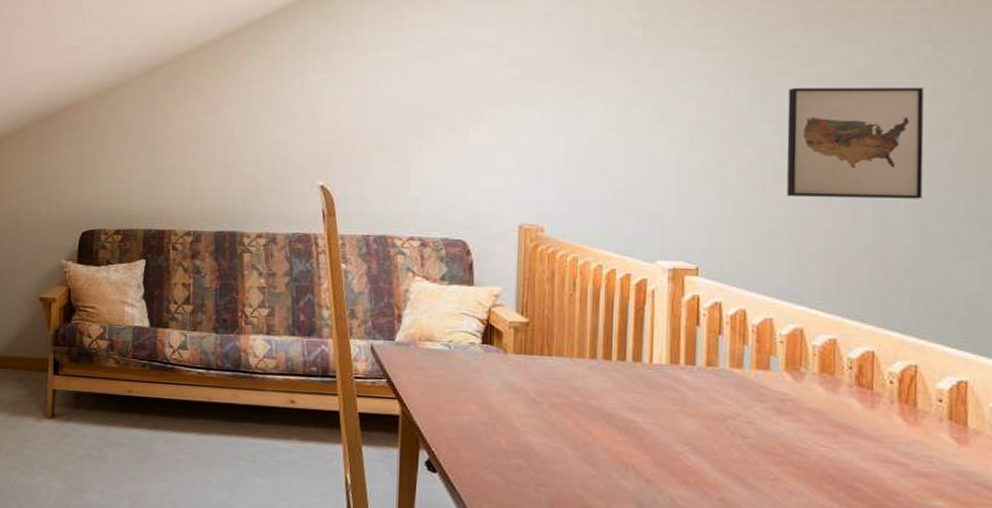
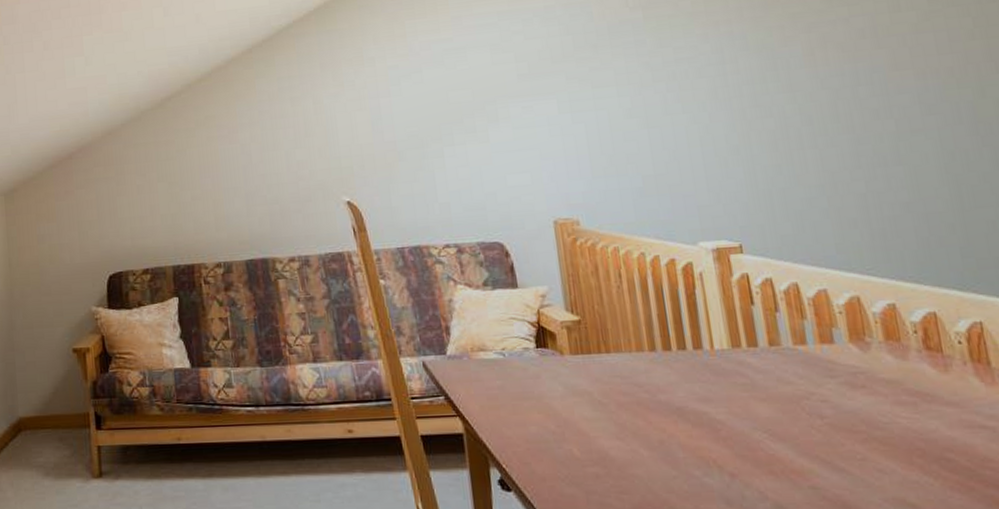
wall art: present [786,87,924,199] -> none [796,42,950,164]

